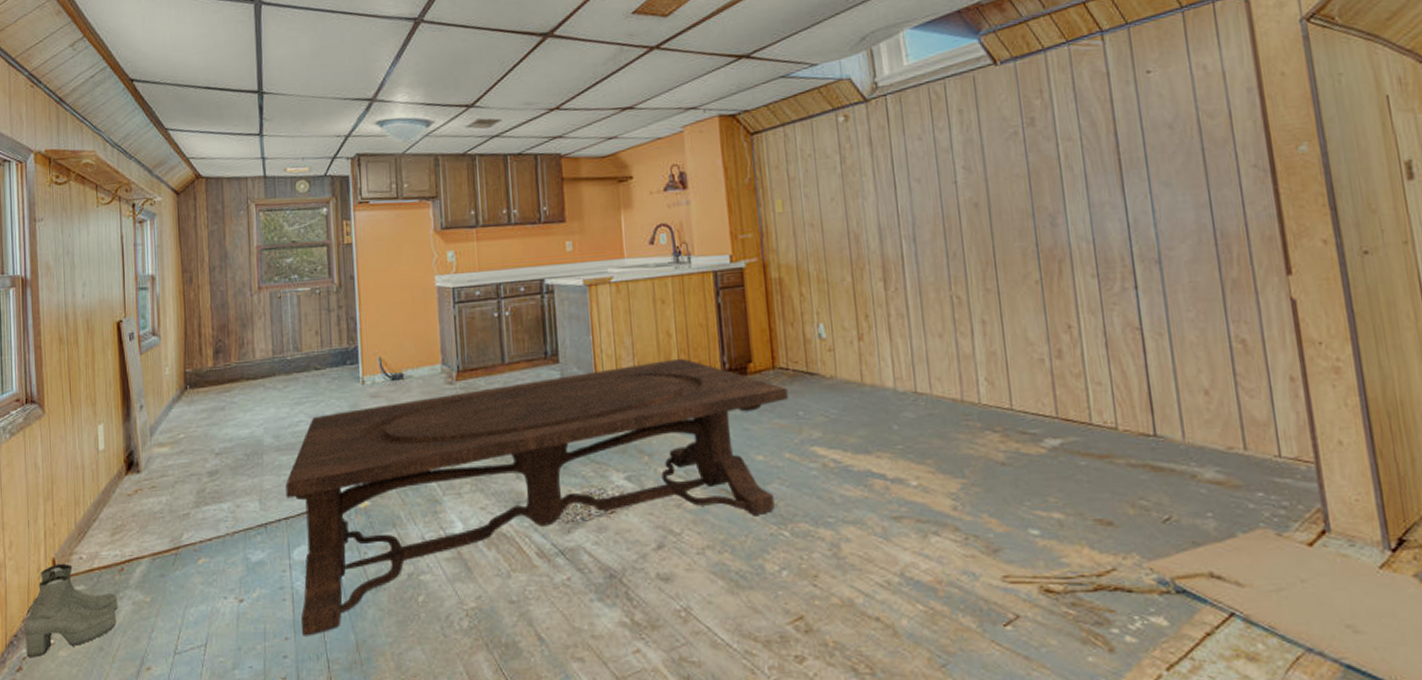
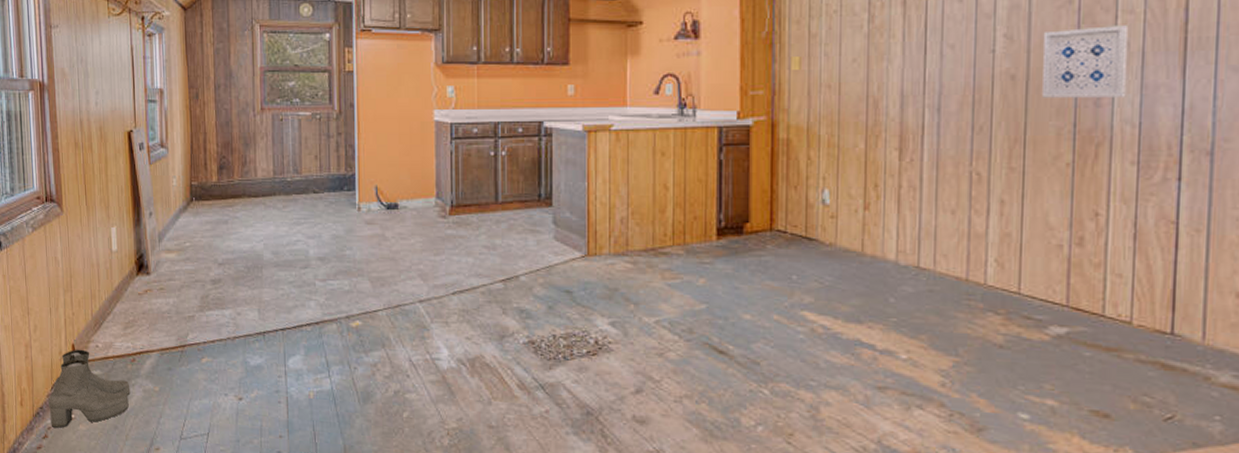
dining table: present [285,358,788,636] -> none [283,212,783,437]
wall art: none [996,151,1078,222] -> present [1042,25,1129,98]

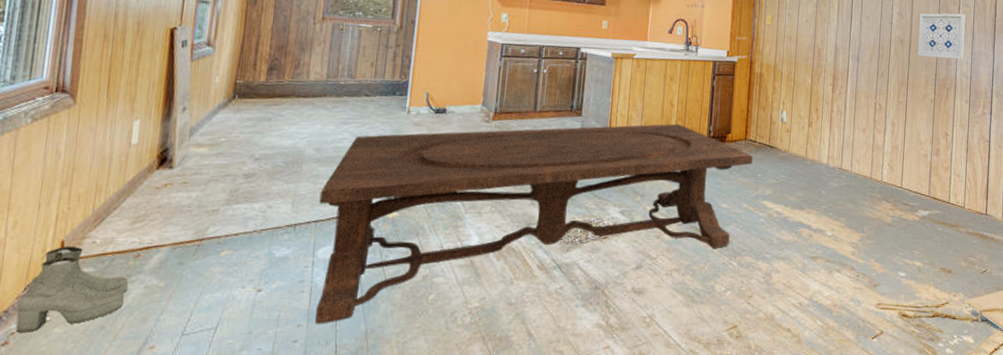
dining table: none [283,212,783,437] -> present [314,123,753,324]

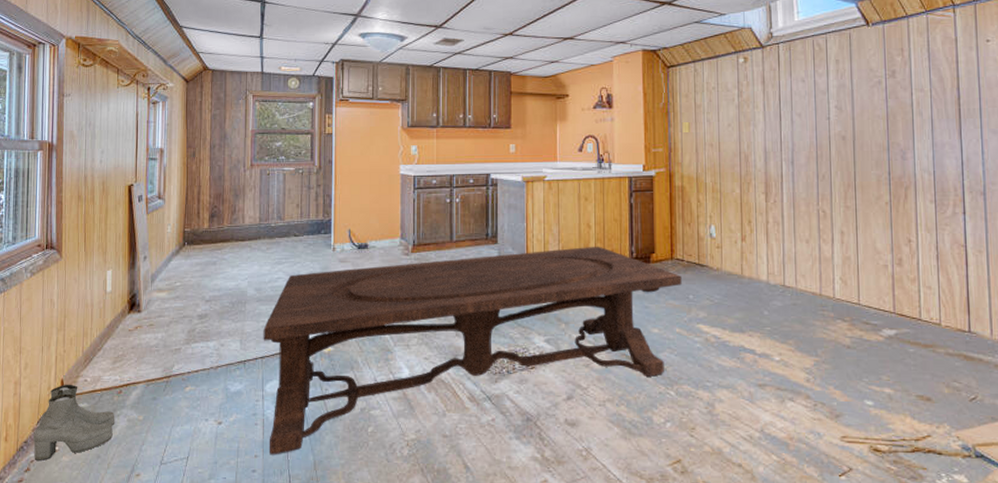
wall art: present [918,13,966,59] -> none [862,100,923,153]

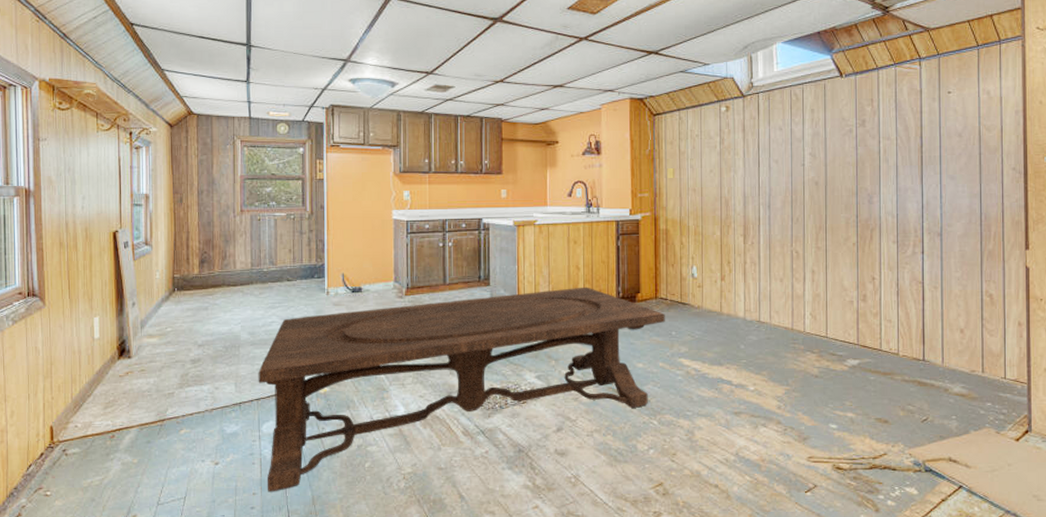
boots: present [32,384,115,461] -> none [23,430,109,506]

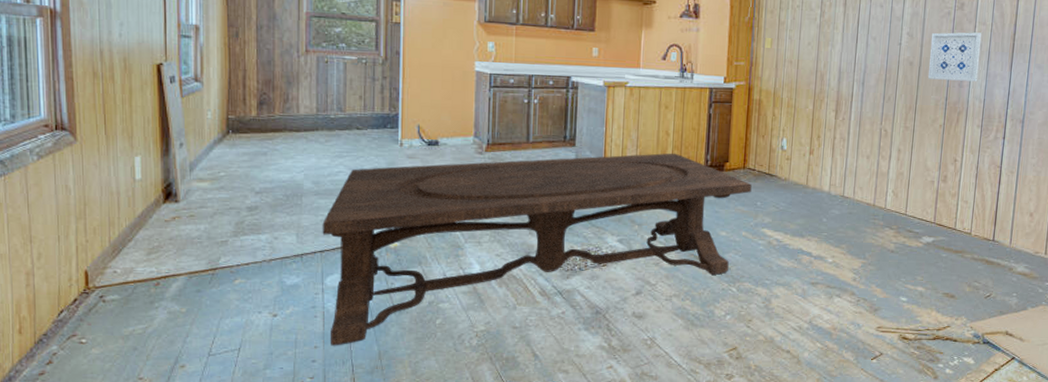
wall art: none [834,148,888,198] -> present [928,32,982,82]

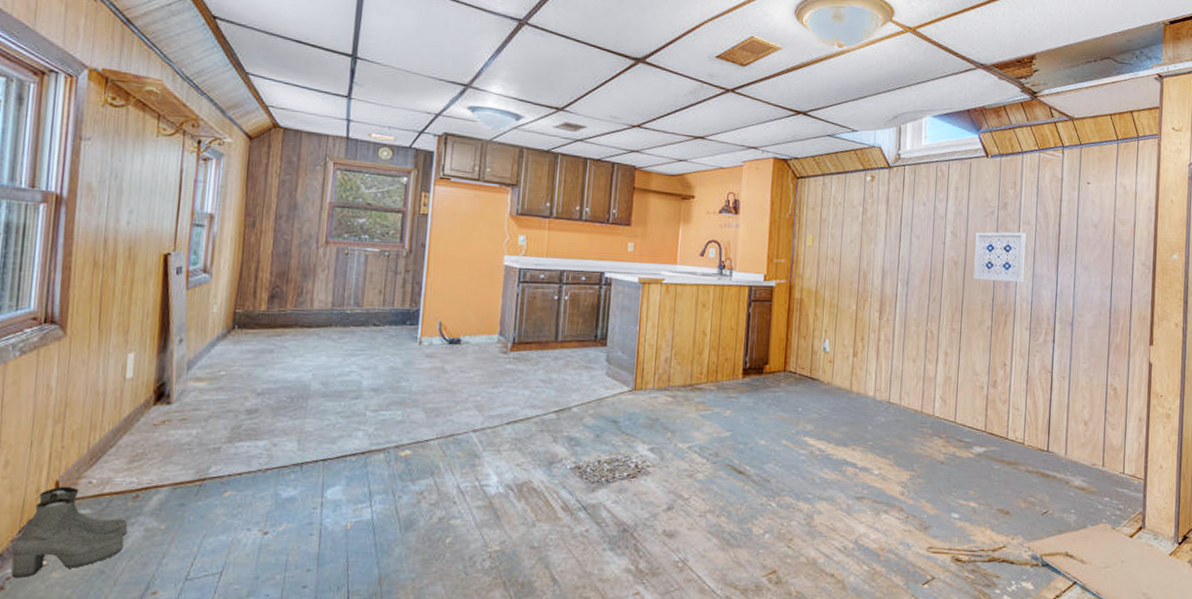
boots: none [53,275,153,353] -> present [10,486,128,577]
dining table: present [322,153,752,346] -> none [324,354,793,569]

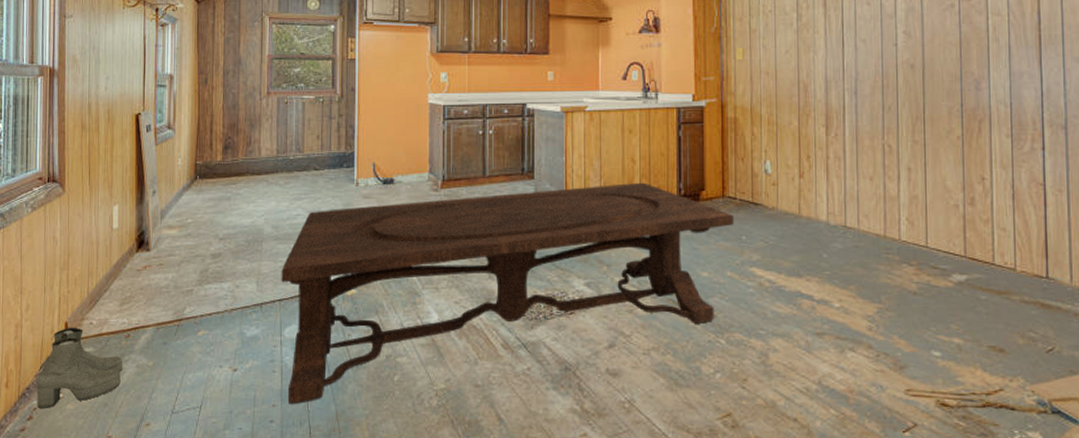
dining table: none [324,354,793,569] -> present [281,182,734,405]
wall art: present [974,231,1027,283] -> none [933,25,999,83]

